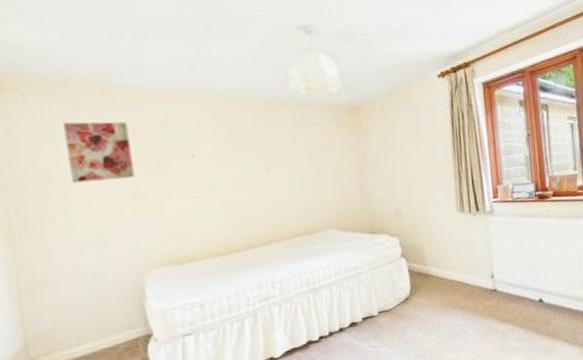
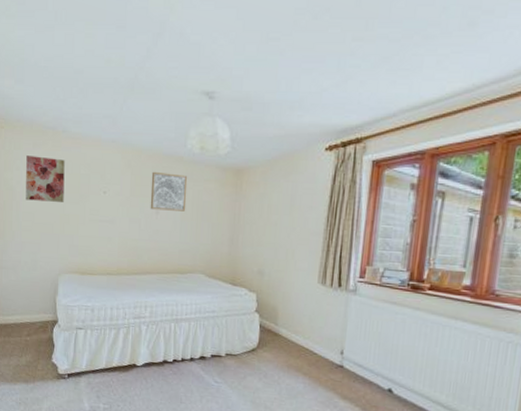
wall art: none [251,121,303,167] -> present [150,171,188,212]

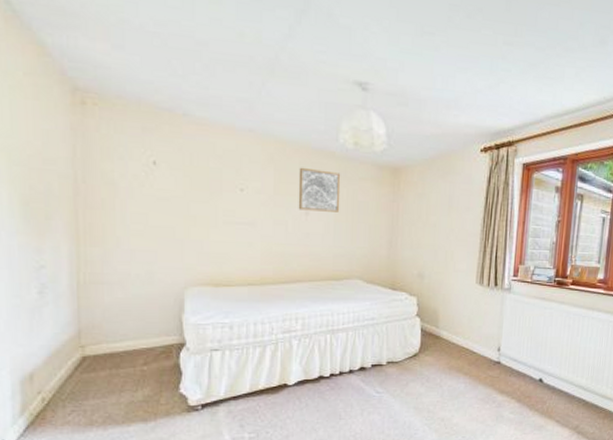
wall art: present [26,155,65,202] -> none [133,142,188,201]

